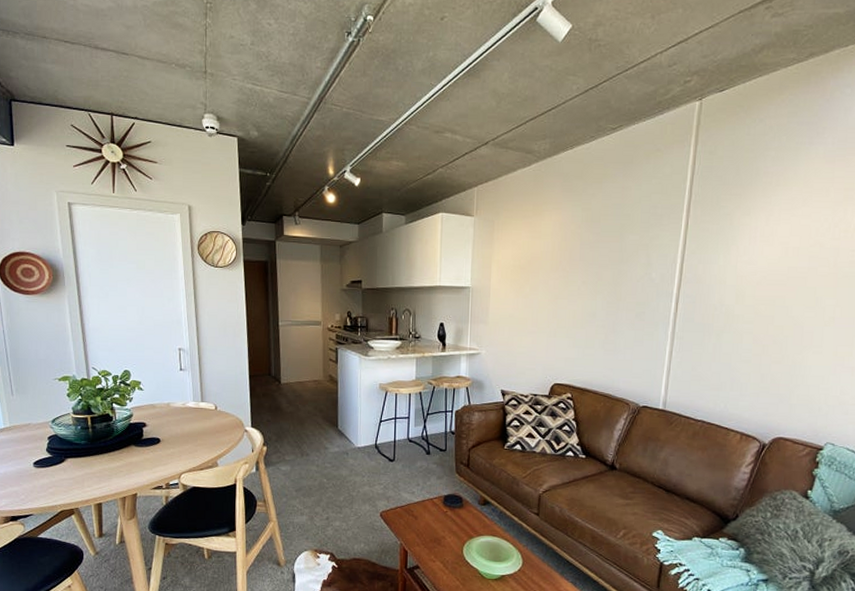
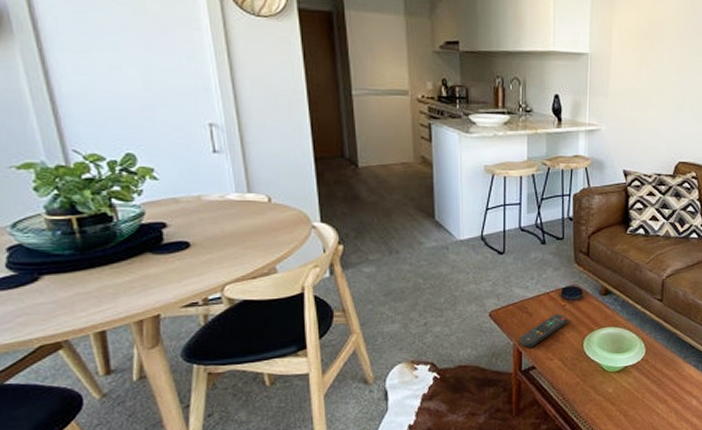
remote control: none [405,519,449,548] -> present [519,314,567,347]

